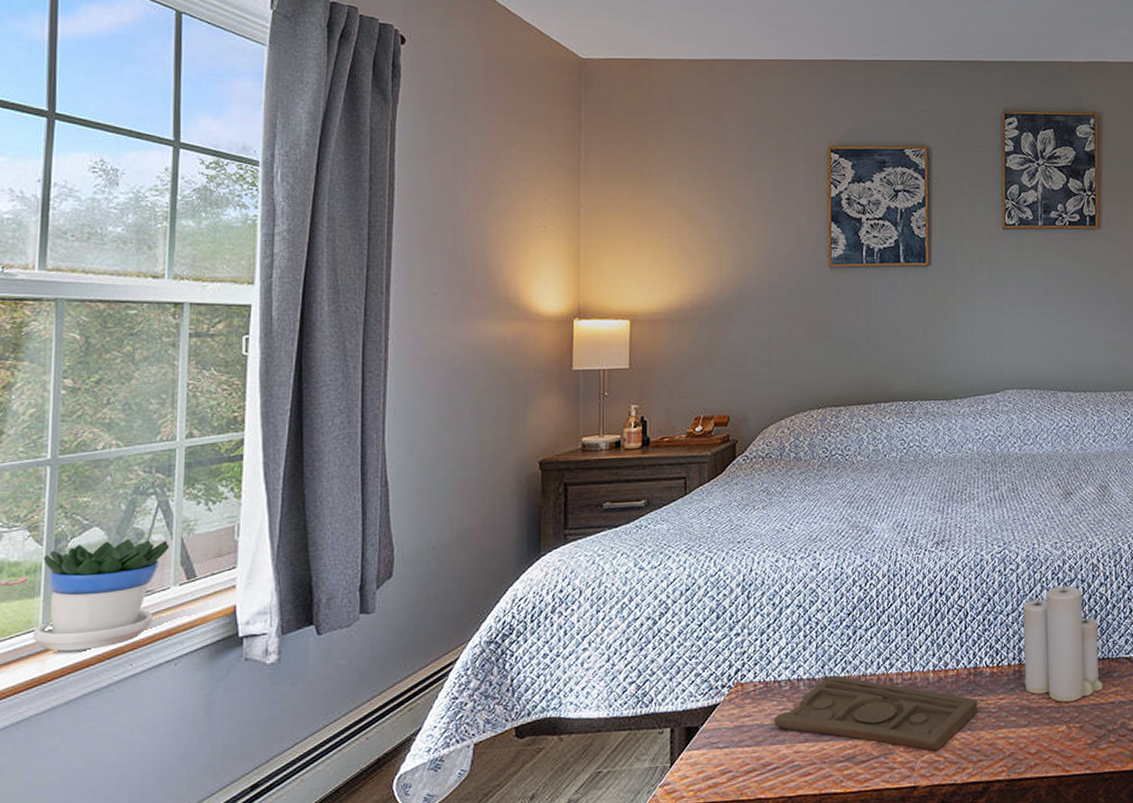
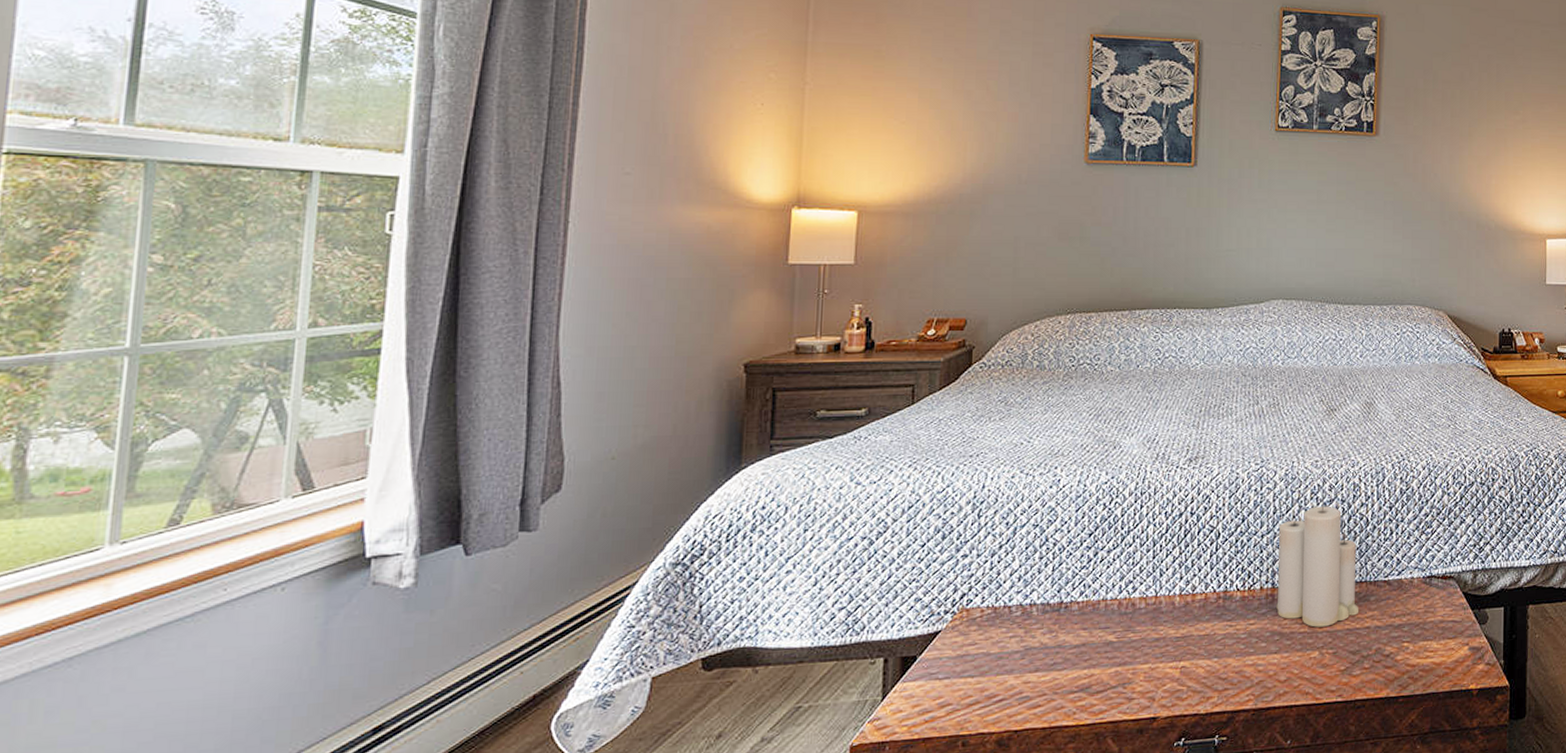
flowerpot: present [33,538,169,652] -> none [96,443,281,574]
decorative tray: present [774,675,978,751] -> none [1002,600,1226,680]

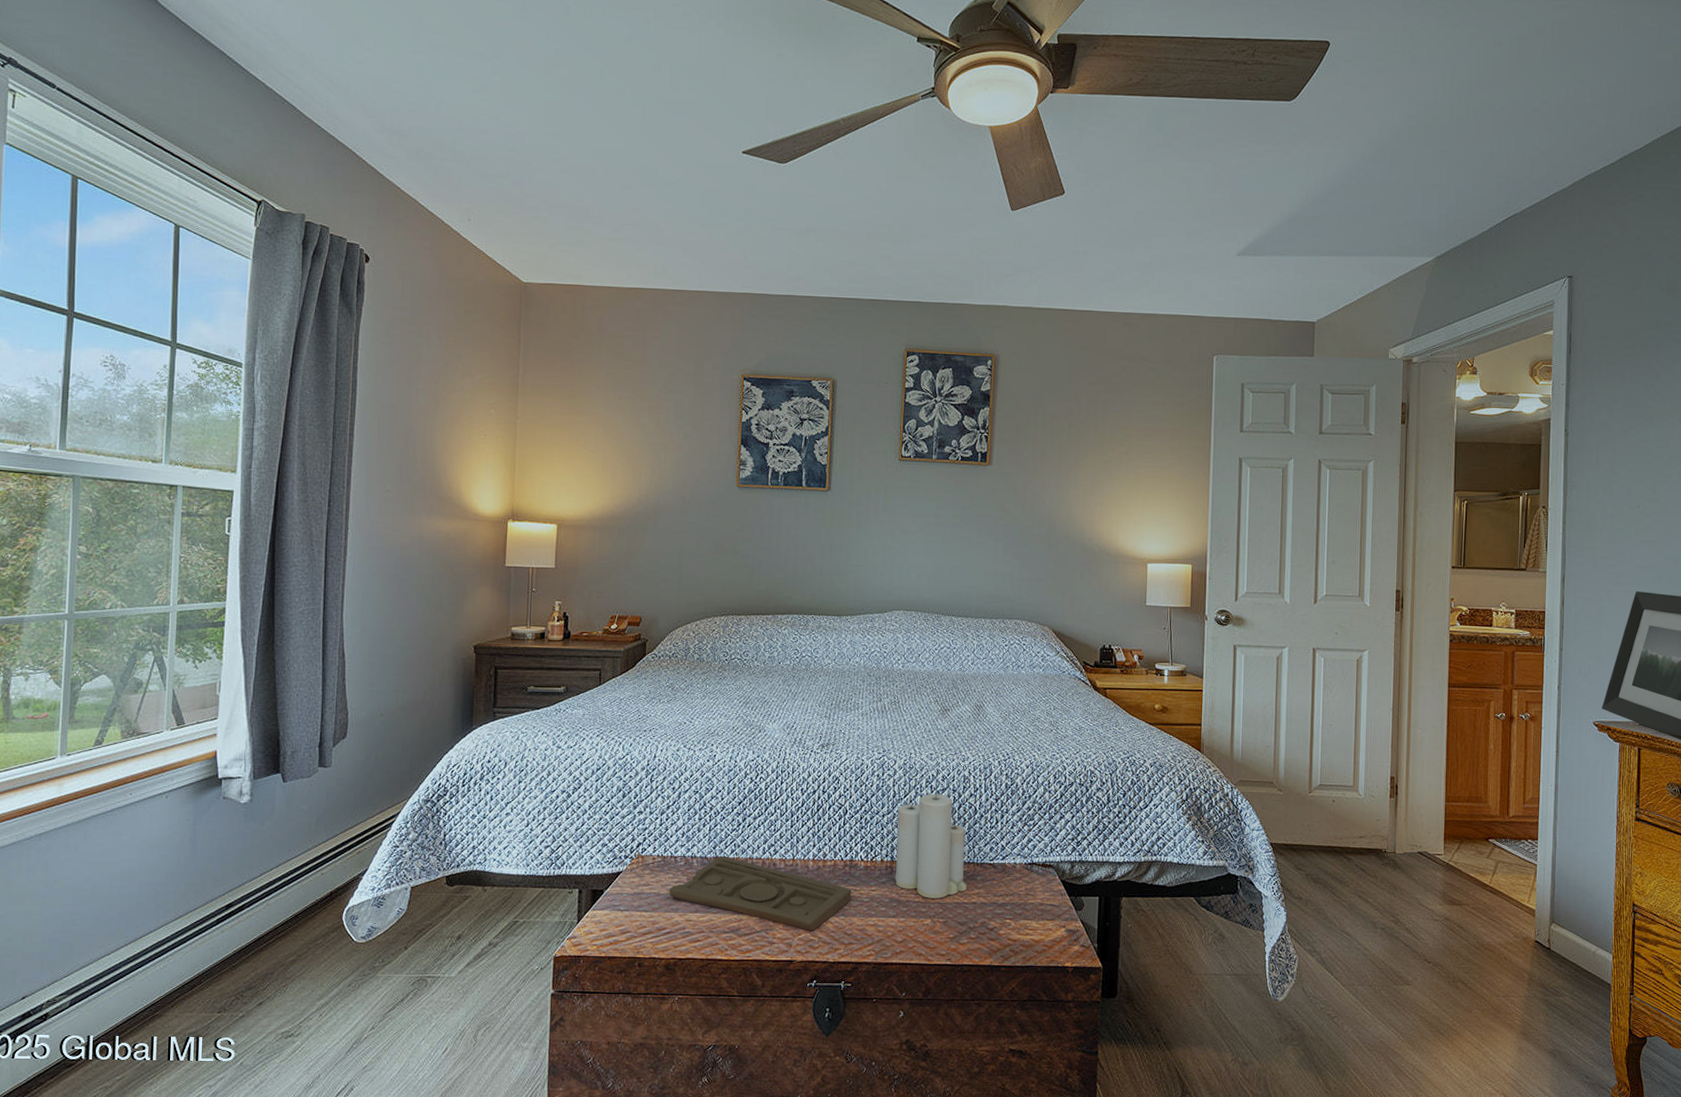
decorative tray: none [1002,600,1226,680] -> present [669,856,852,931]

